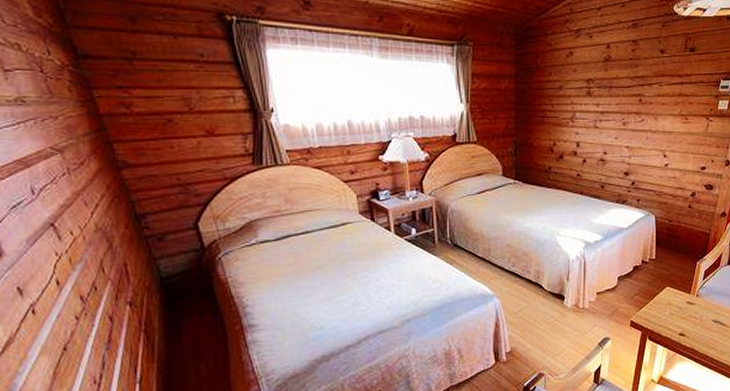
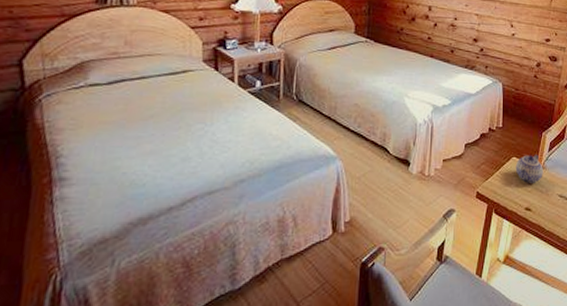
teapot: none [669,283,697,311] -> present [515,154,543,183]

